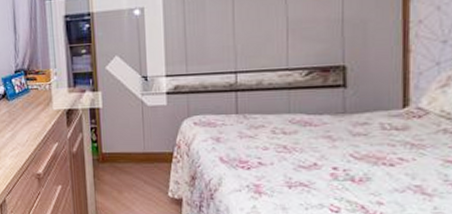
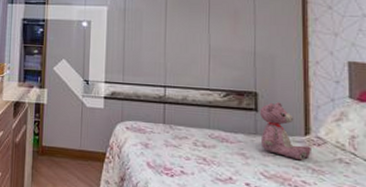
teddy bear: none [348,74,410,137] -> present [259,102,311,161]

